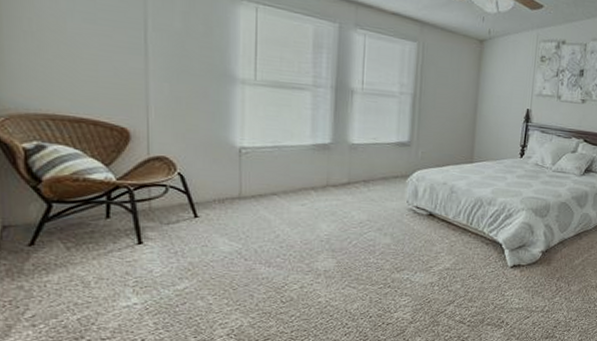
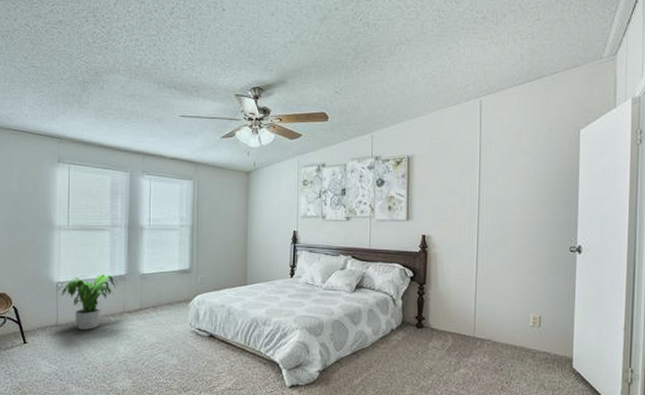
potted plant: none [241,141,321,204] -> present [57,275,118,330]

